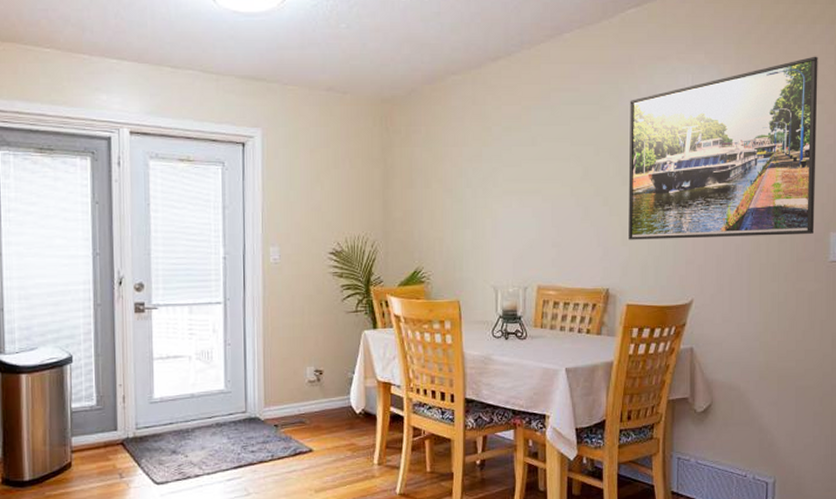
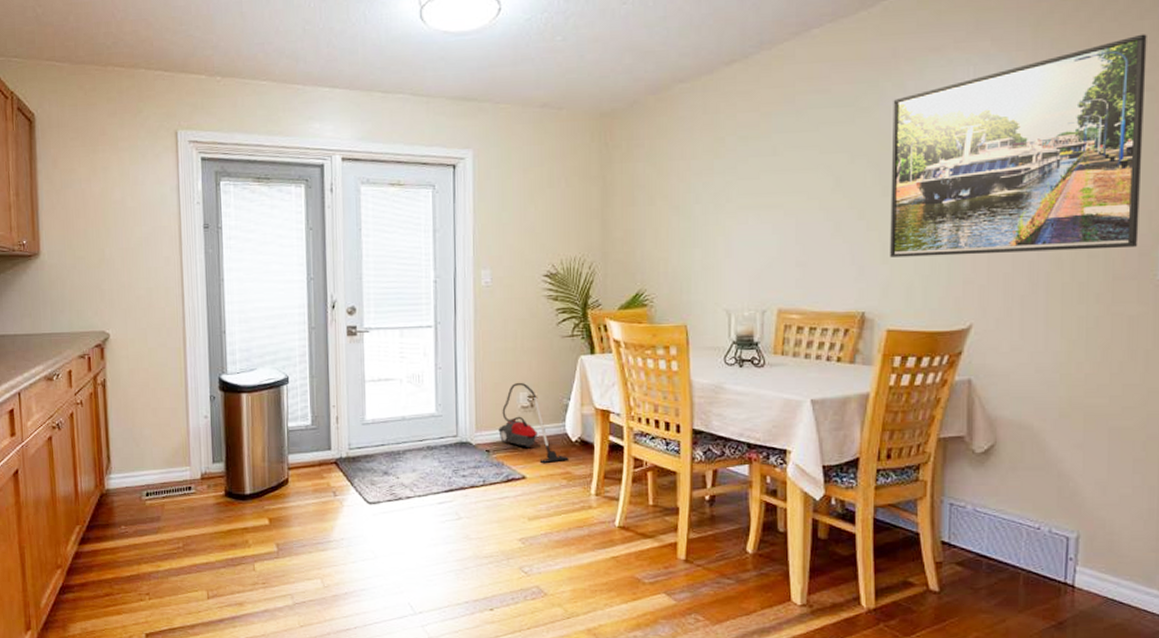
vacuum cleaner: none [286,357,353,437] -> present [498,382,569,464]

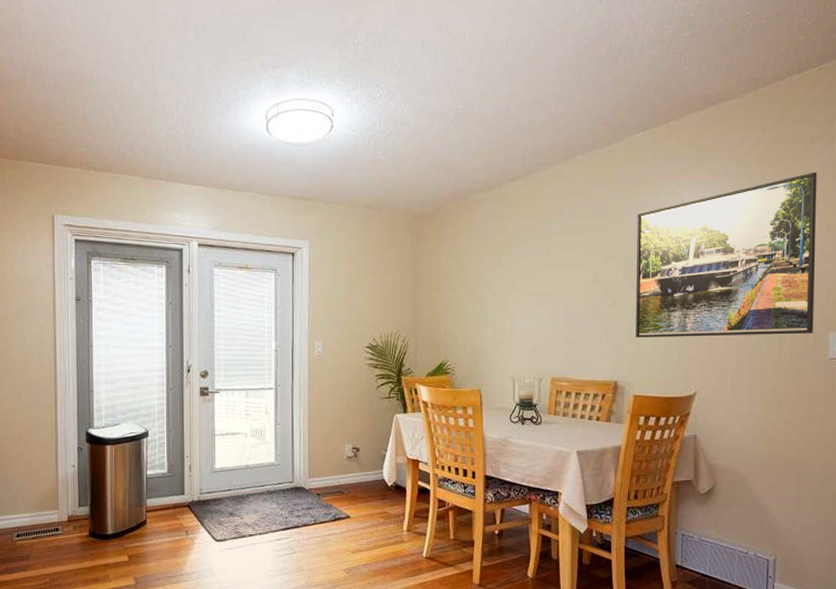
vacuum cleaner: present [498,382,569,464] -> none [328,436,385,505]

